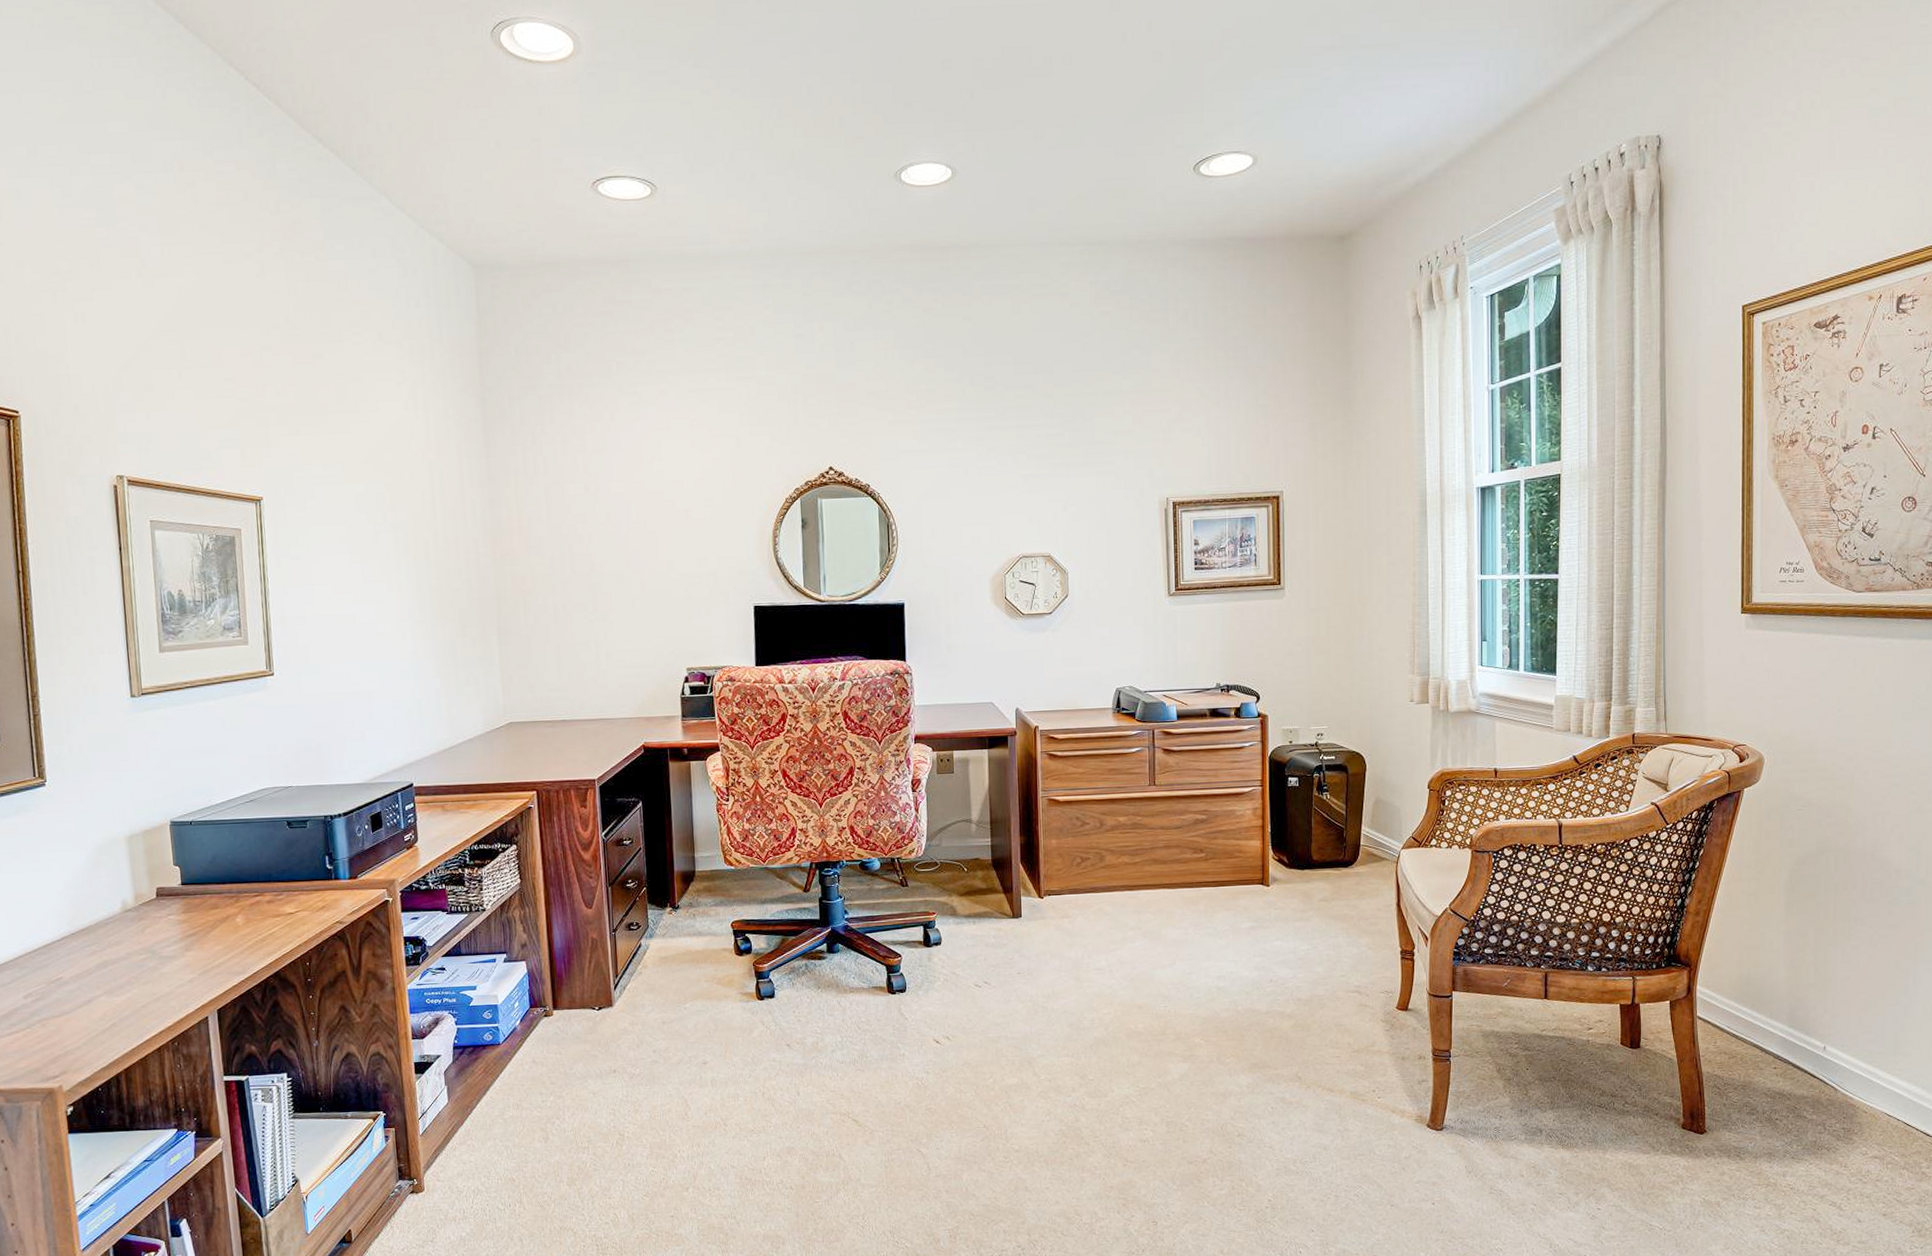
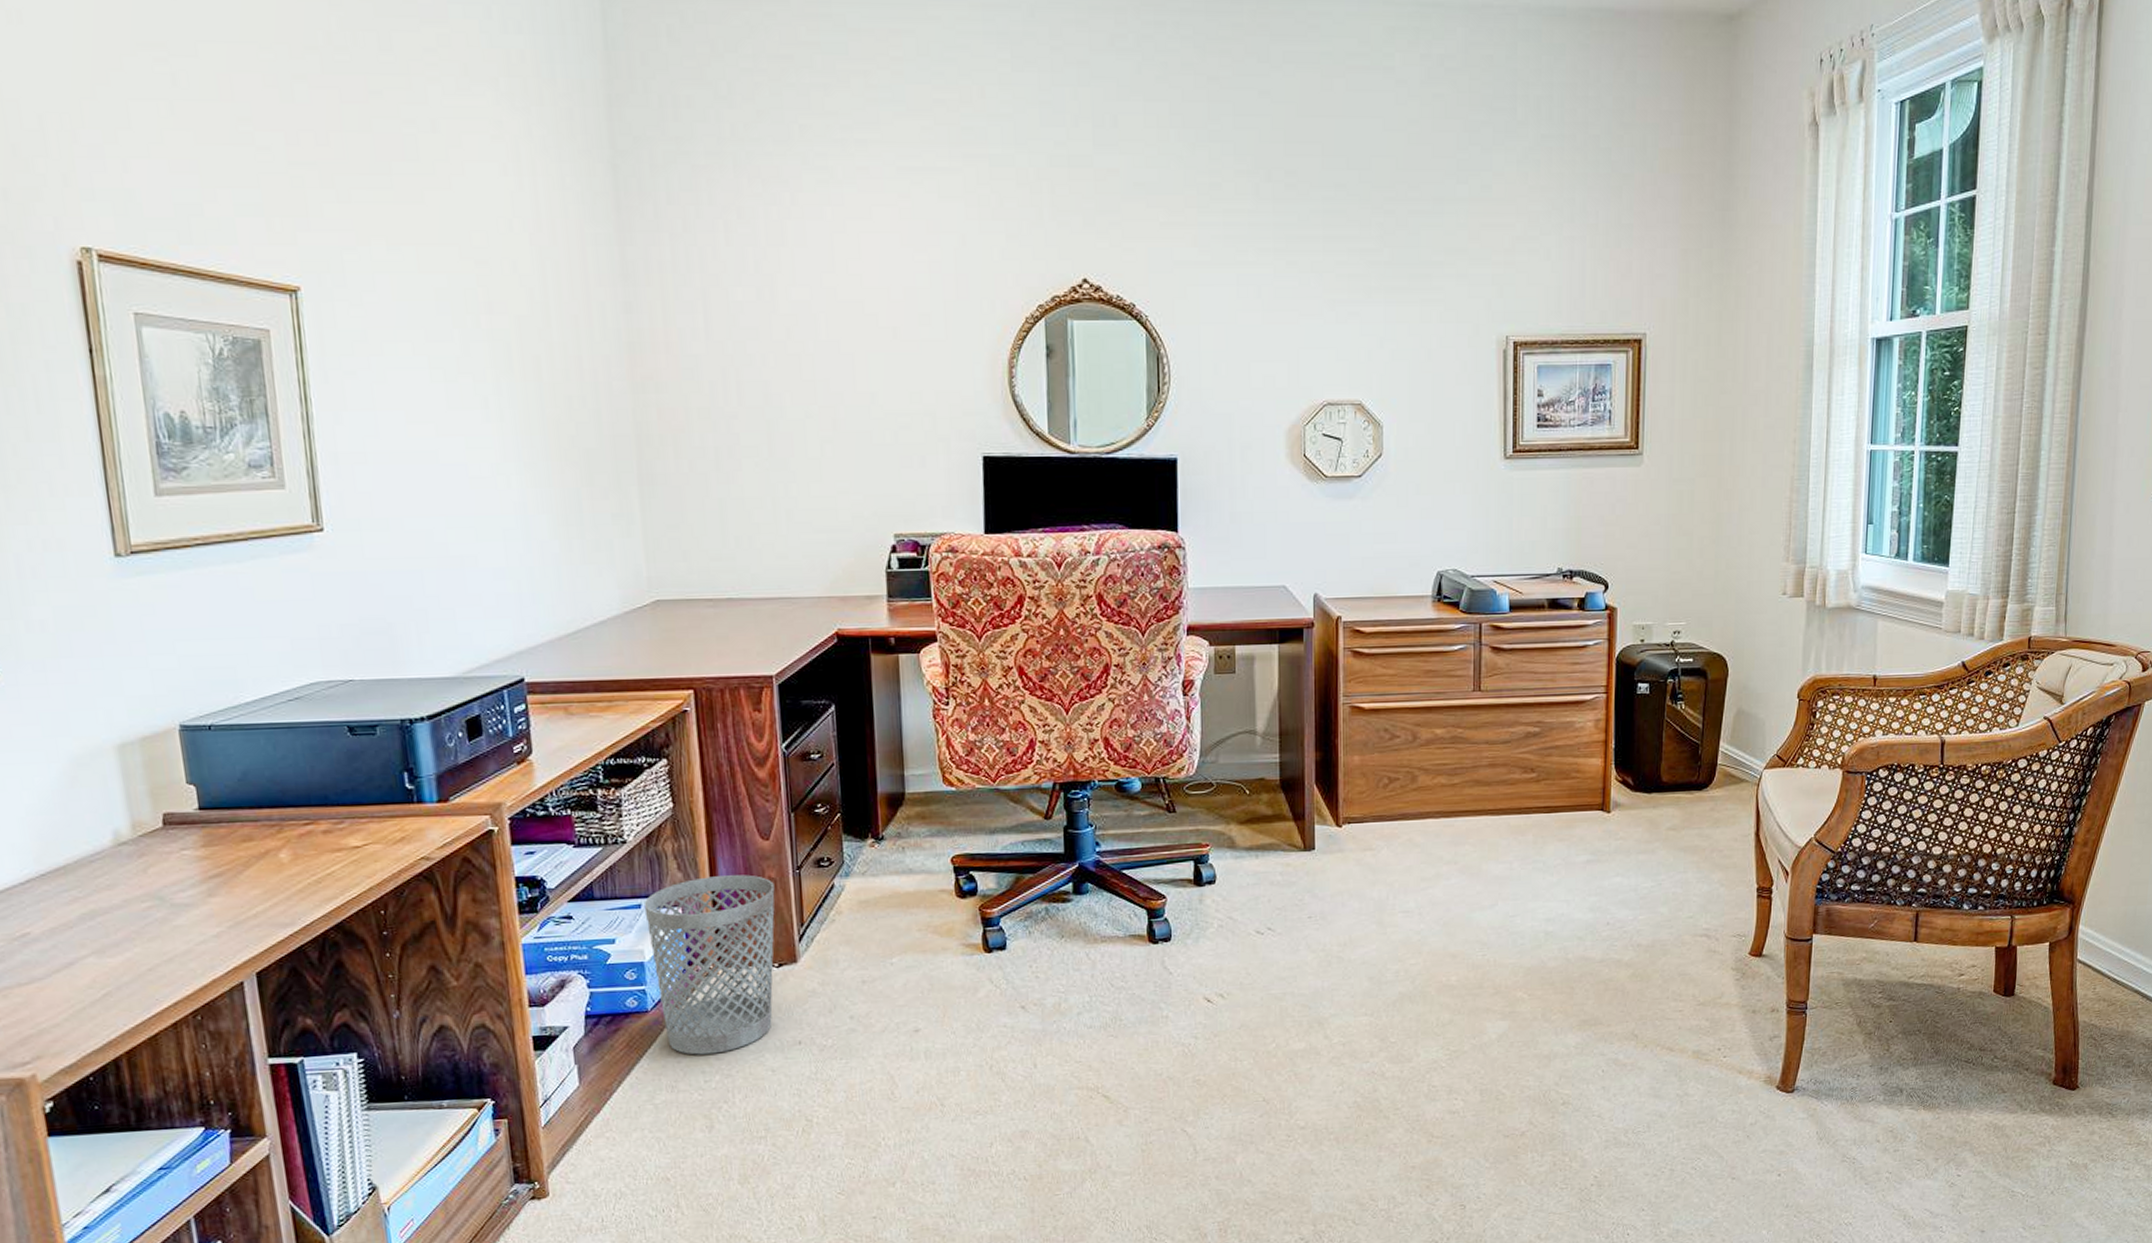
wastebasket: none [498,936,596,1080] -> present [644,874,775,1055]

